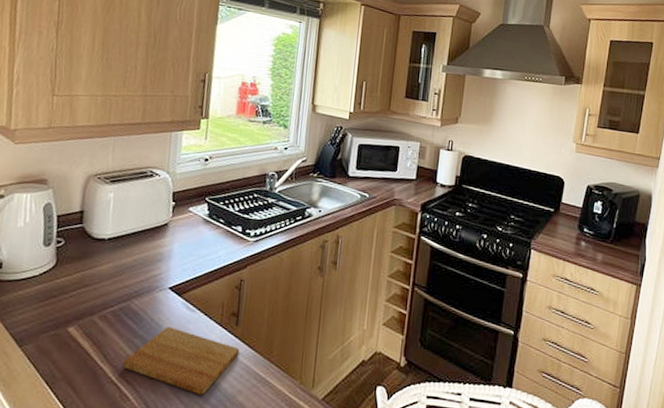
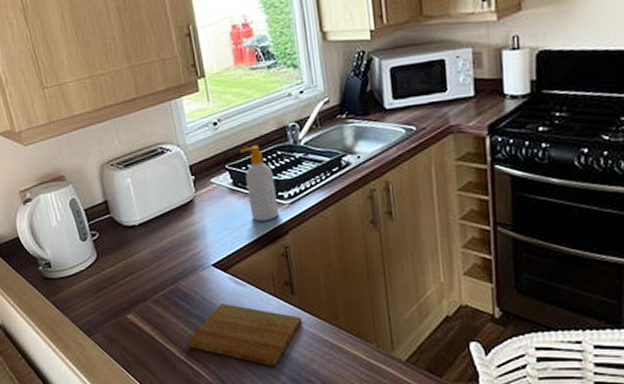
soap bottle: none [217,185,247,254] -> present [240,145,279,222]

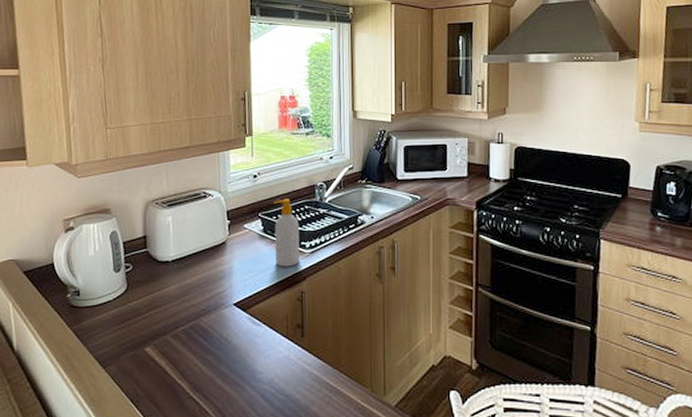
cutting board: present [187,304,303,367] -> none [199,342,308,407]

